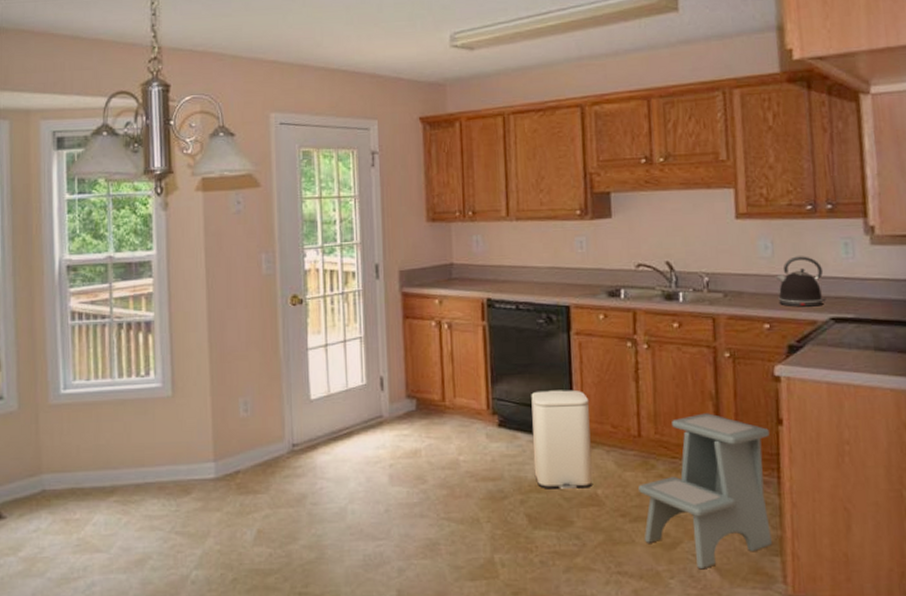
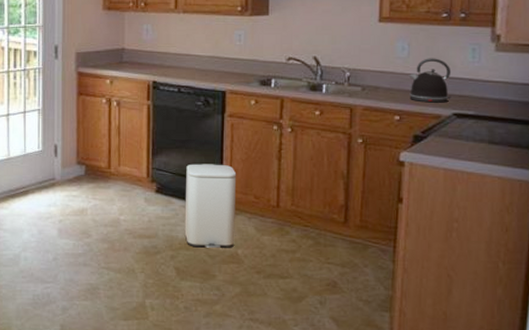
step stool: present [638,413,772,570] -> none [274,190,390,320]

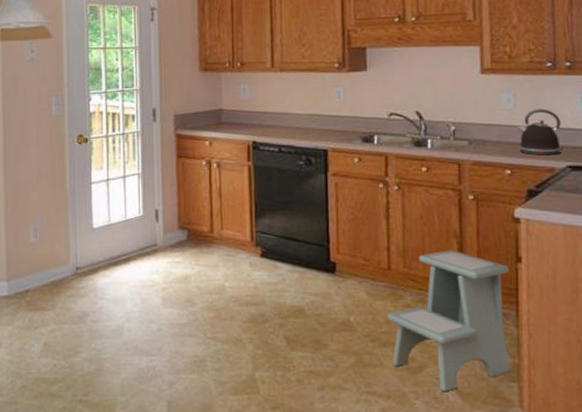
pedal bin: present [184,164,237,249] -> none [291,225,346,316]
step stool: none [274,190,390,320] -> present [388,250,510,392]

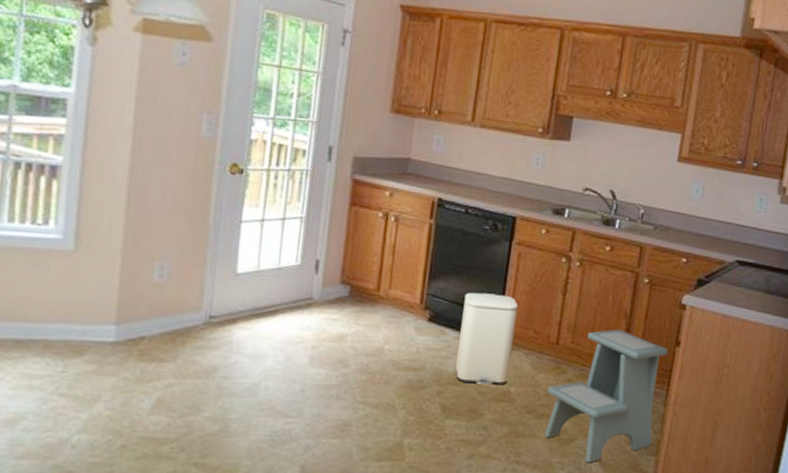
pedal bin: none [291,225,346,316] -> present [455,292,519,386]
kettle: present [516,109,564,155] -> none [698,203,739,249]

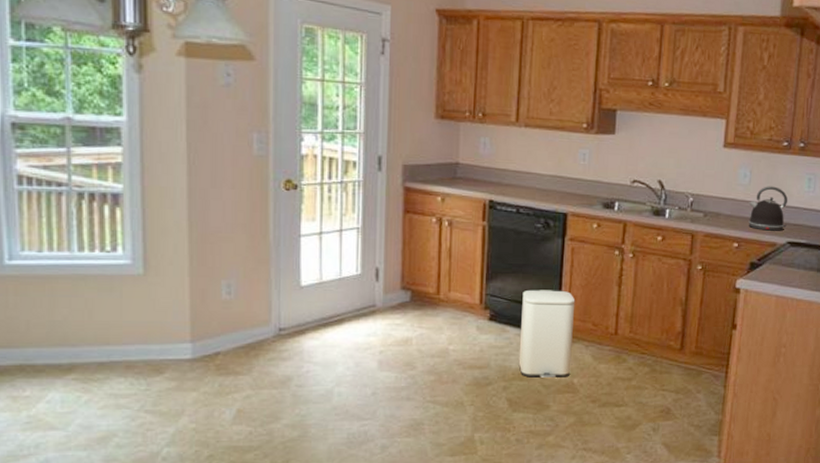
step stool: present [544,329,668,463] -> none [609,317,724,447]
kettle: none [698,203,739,249] -> present [748,186,788,231]

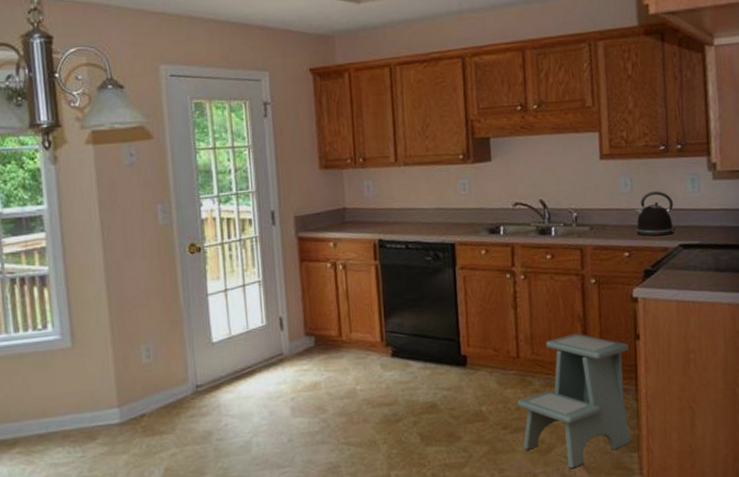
pedal bin: present [518,289,576,379] -> none [421,319,478,410]
step stool: none [609,317,724,447] -> present [518,333,631,469]

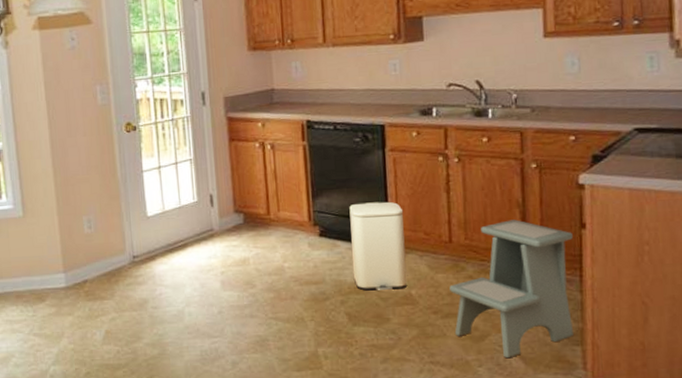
pedal bin: none [421,319,478,410] -> present [349,201,408,292]
kettle: present [633,191,676,237] -> none [581,70,631,120]

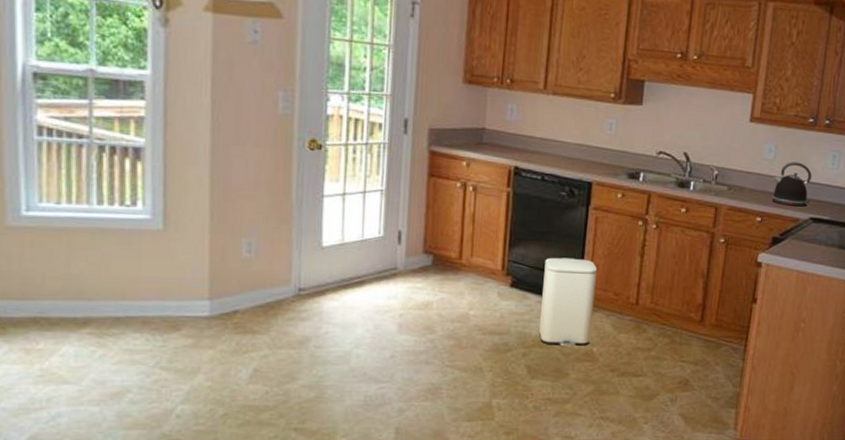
step stool: present [450,219,573,359] -> none [627,288,745,417]
kettle: none [581,70,631,120] -> present [772,161,812,207]

